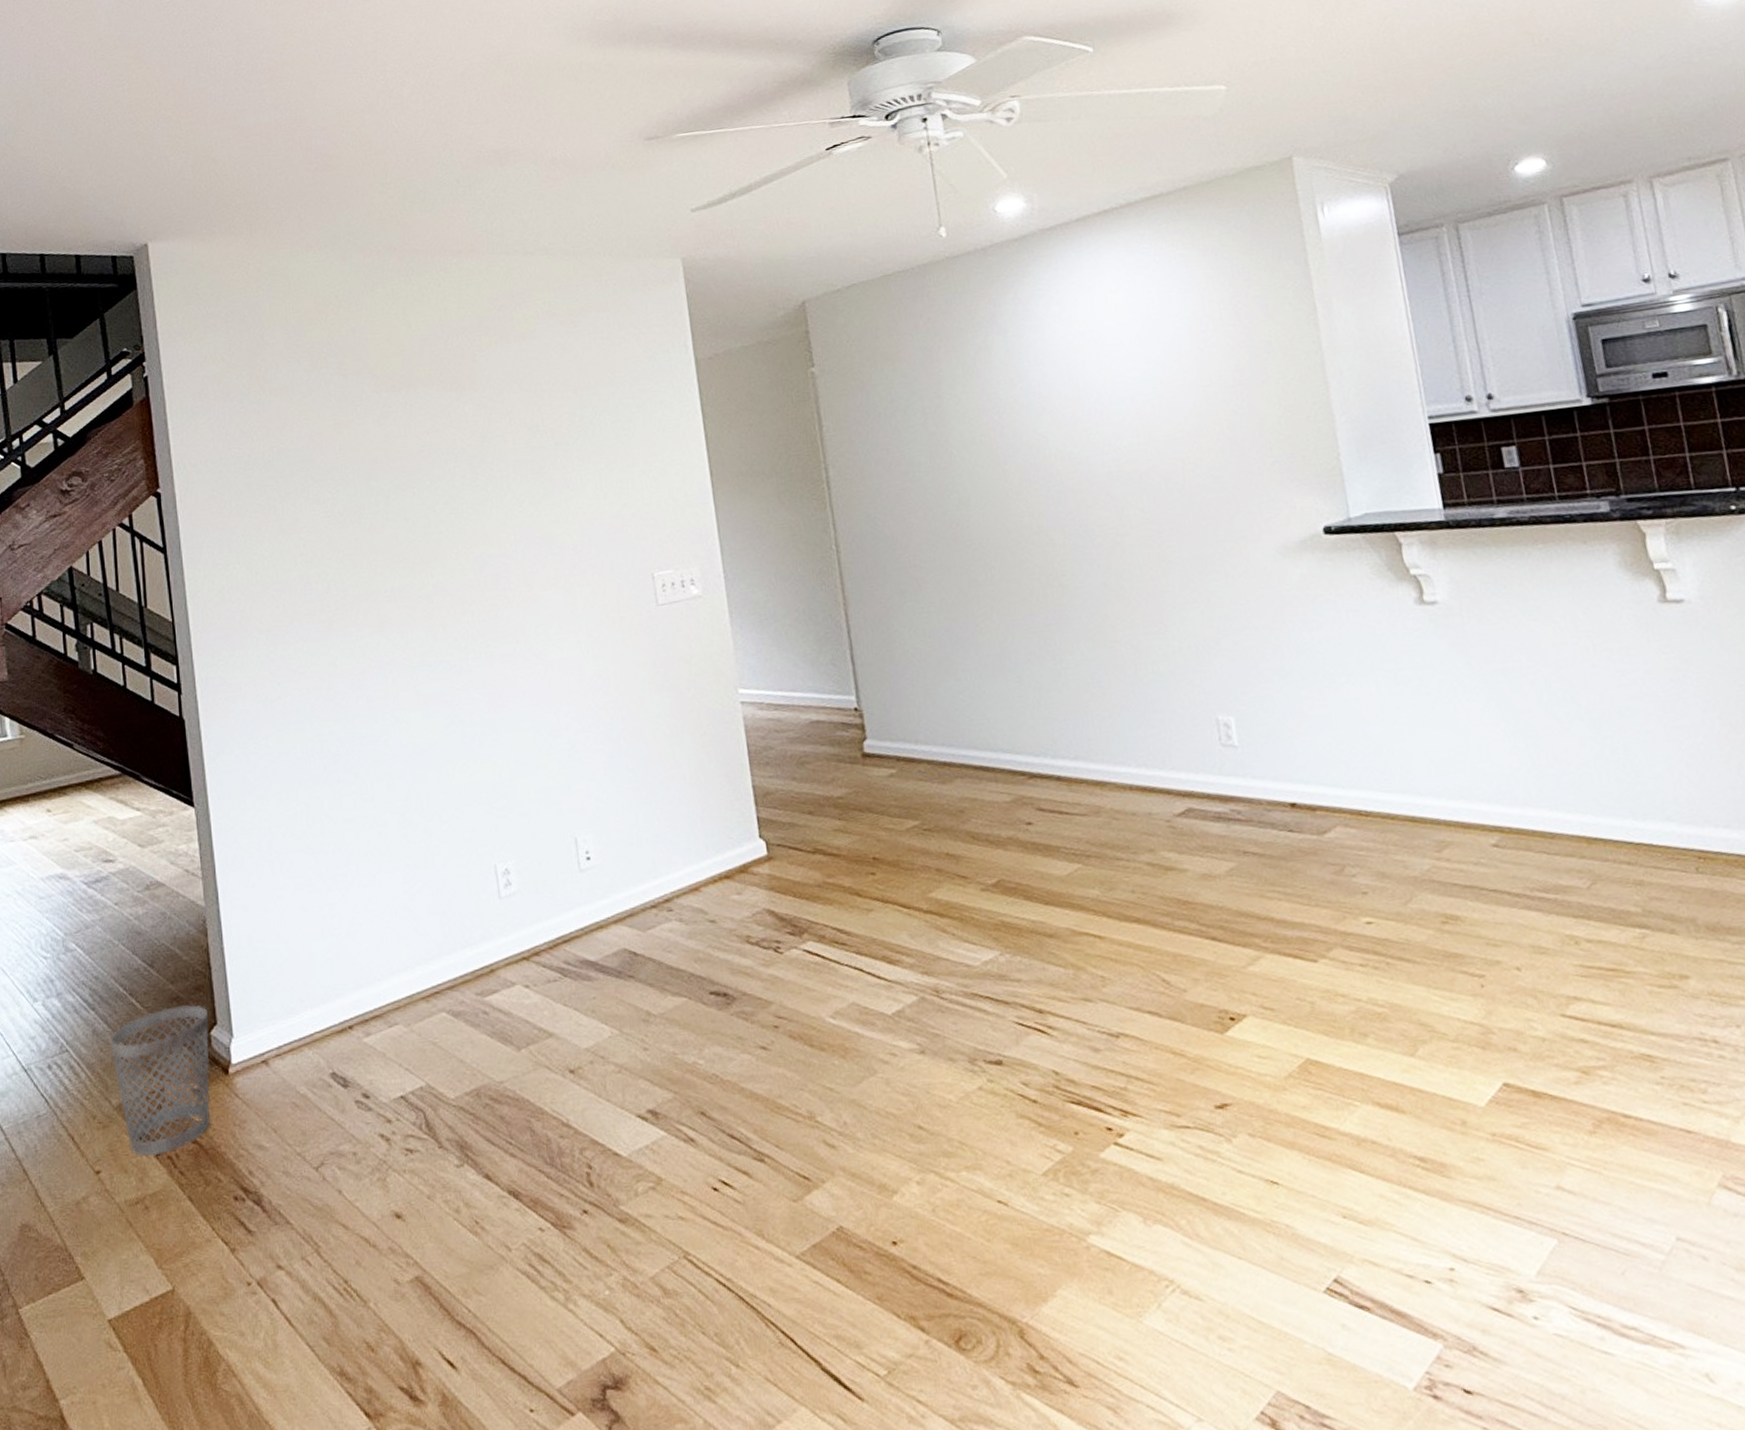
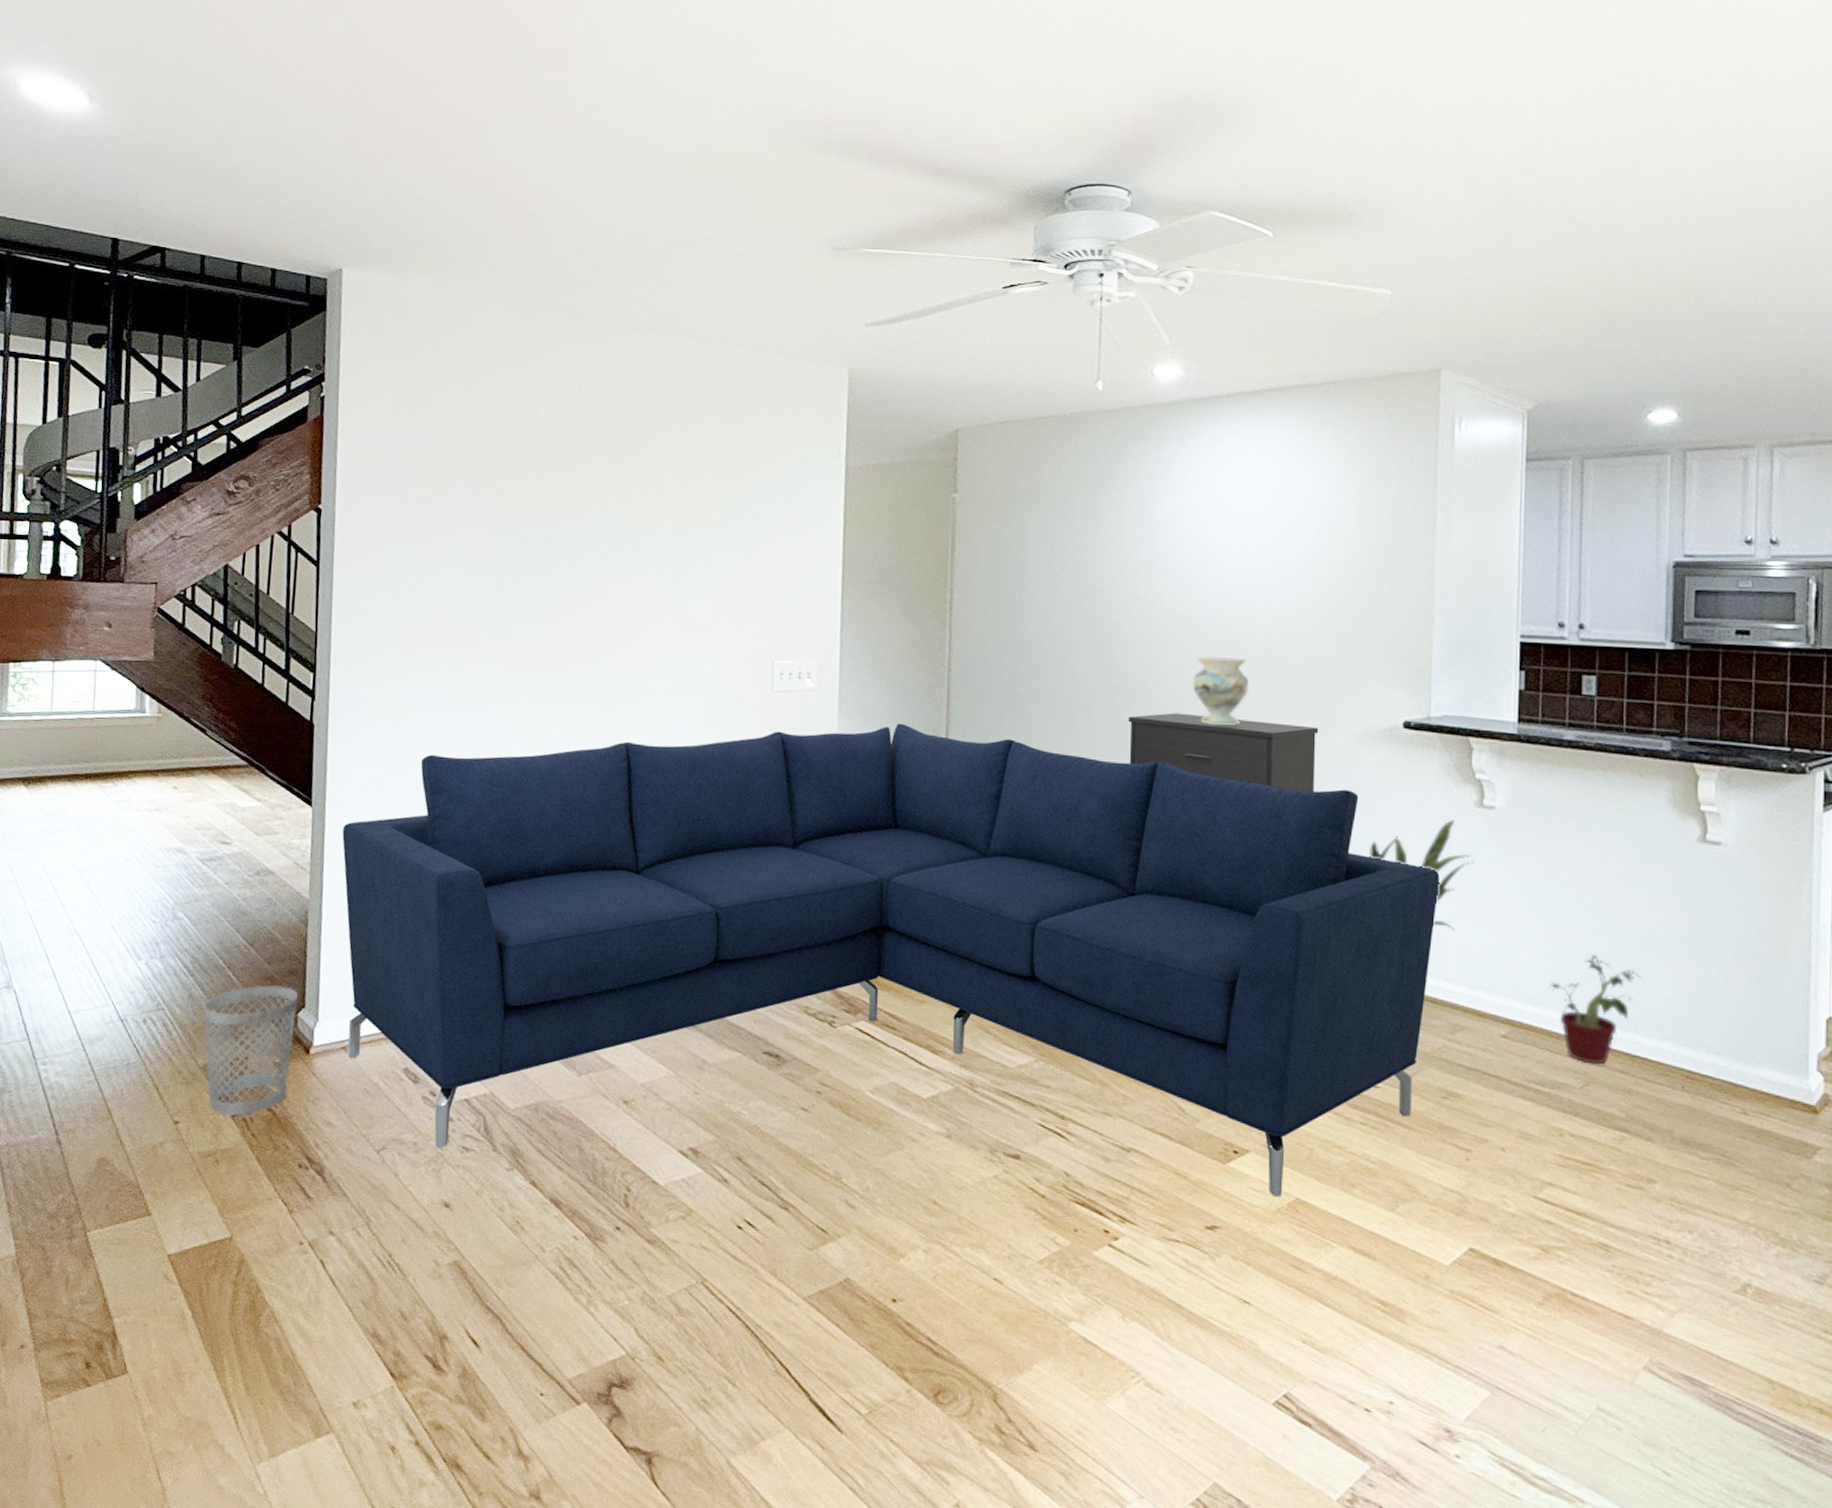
sofa: none [230,609,1413,1155] -> present [342,723,1440,1197]
dresser: none [1034,548,1244,620] -> present [1129,712,1319,792]
decorative vase: none [1094,489,1155,564] -> present [1193,657,1248,725]
house plant: none [1313,622,1427,742] -> present [1370,820,1474,932]
potted plant: none [1532,741,1628,861] -> present [1550,954,1641,1065]

